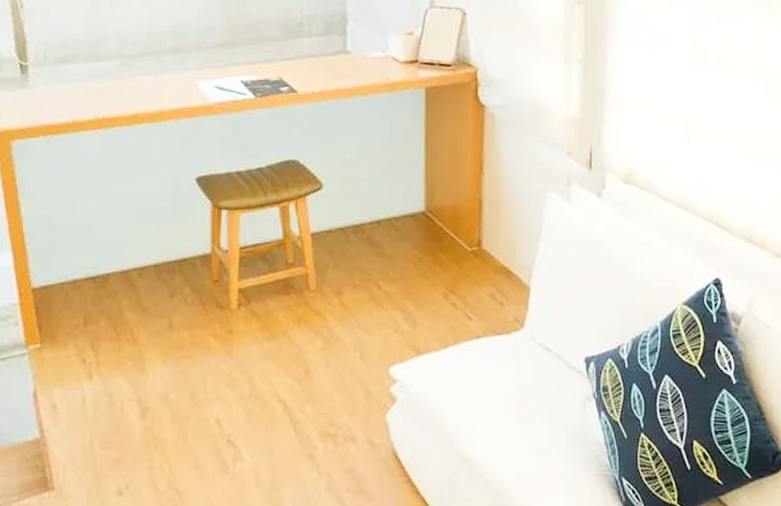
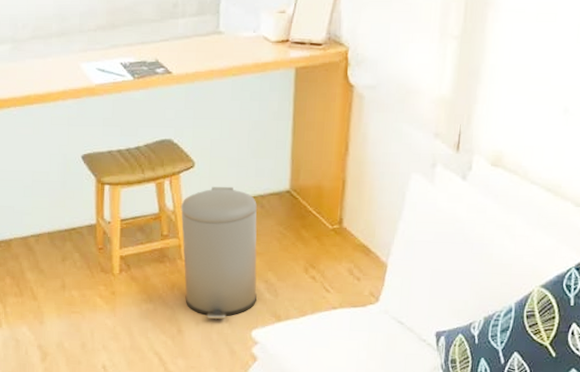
pedal bin: none [308,208,394,356] -> present [181,186,257,319]

